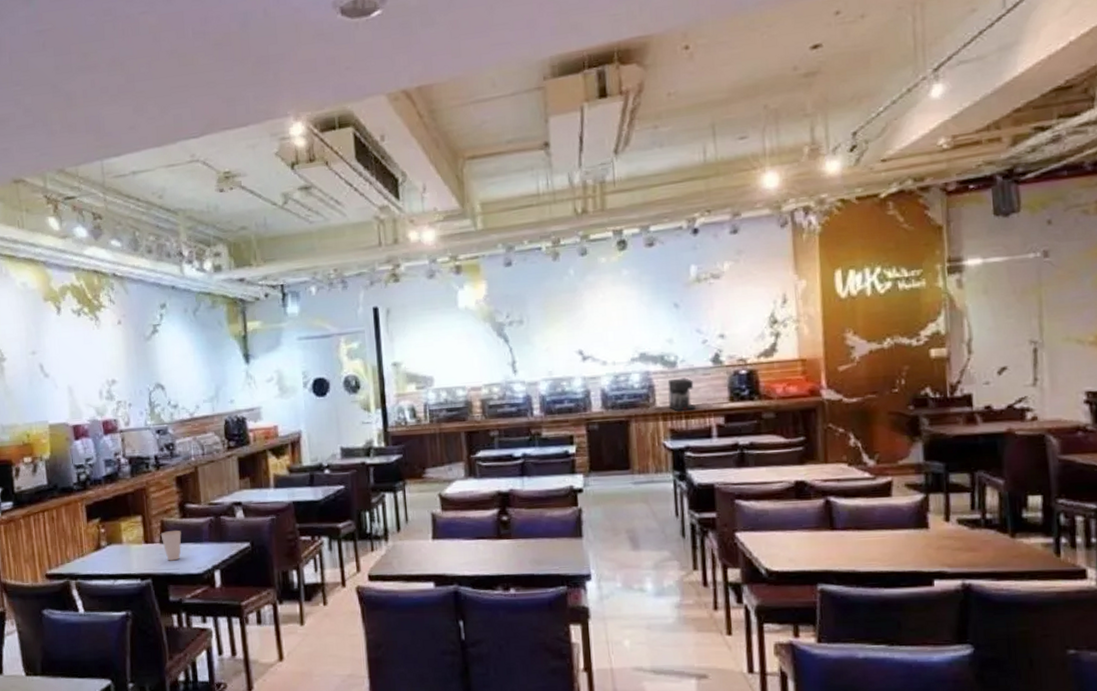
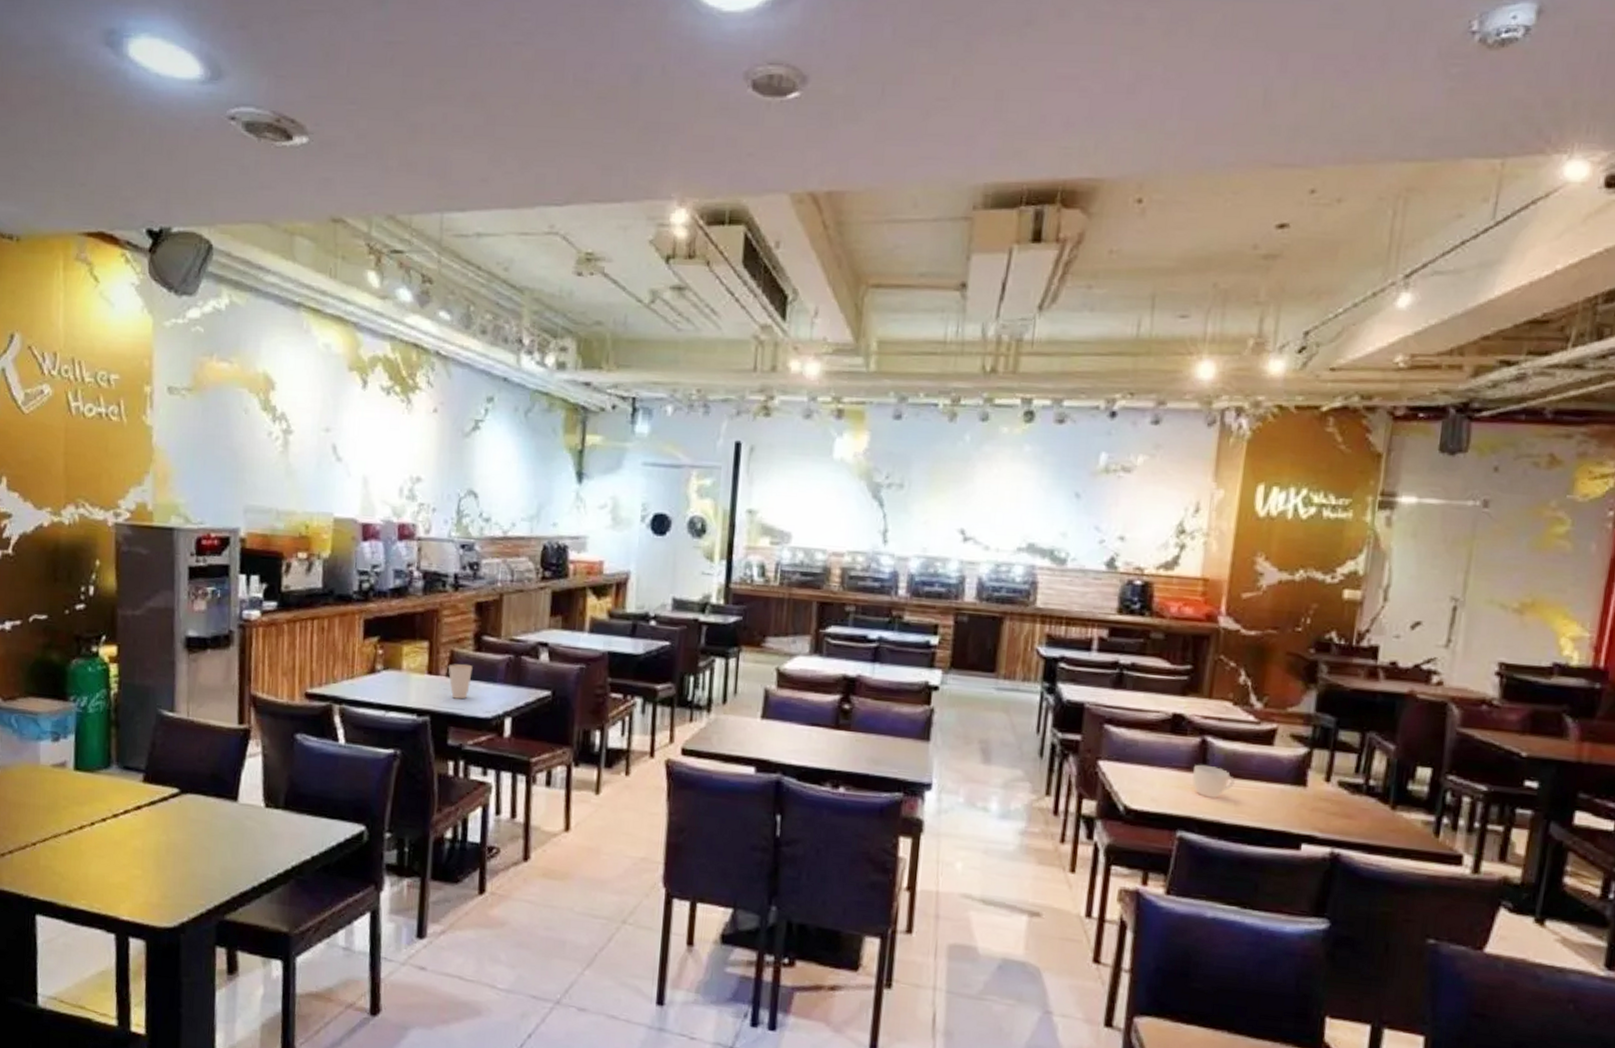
coffee maker: present [667,378,696,412] -> none [1049,577,1082,617]
cup: none [822,522,862,551] -> present [1192,764,1235,798]

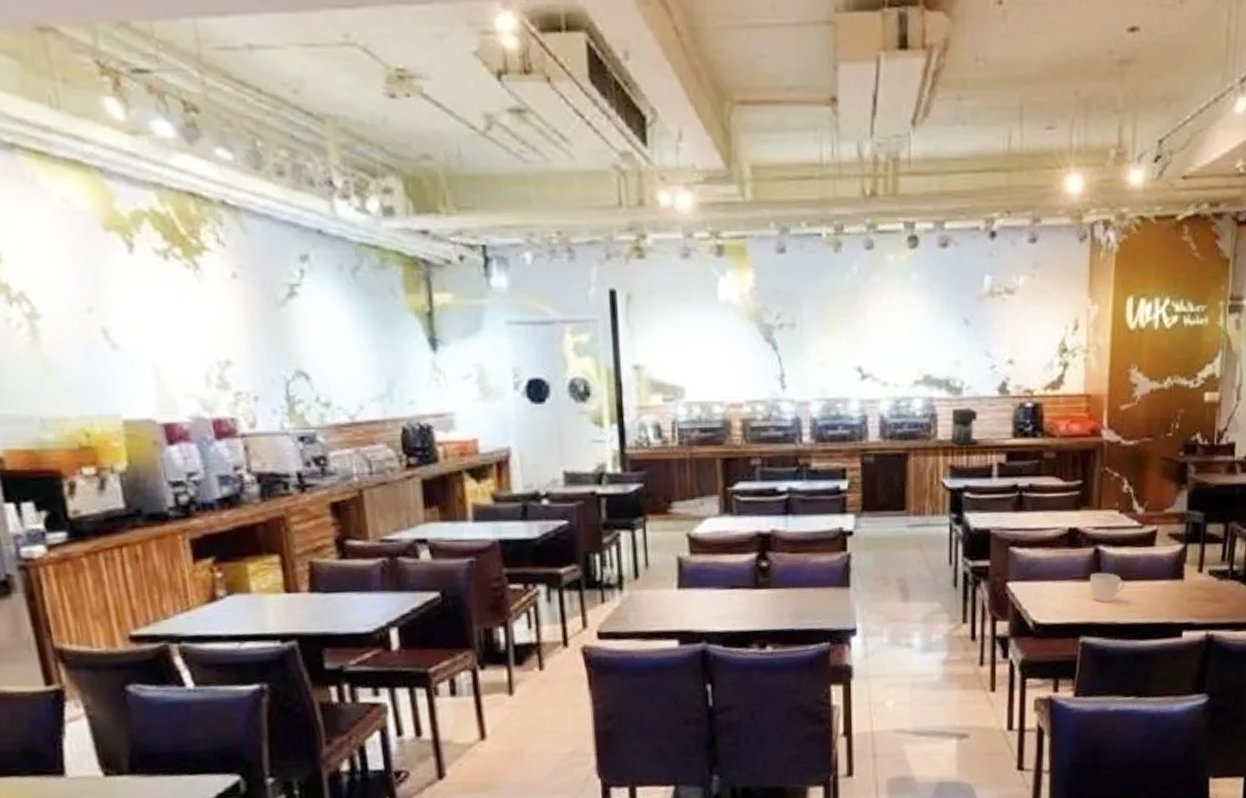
cup: present [448,663,473,700] -> none [309,574,341,616]
coffee maker: none [1049,577,1082,617] -> present [950,407,978,446]

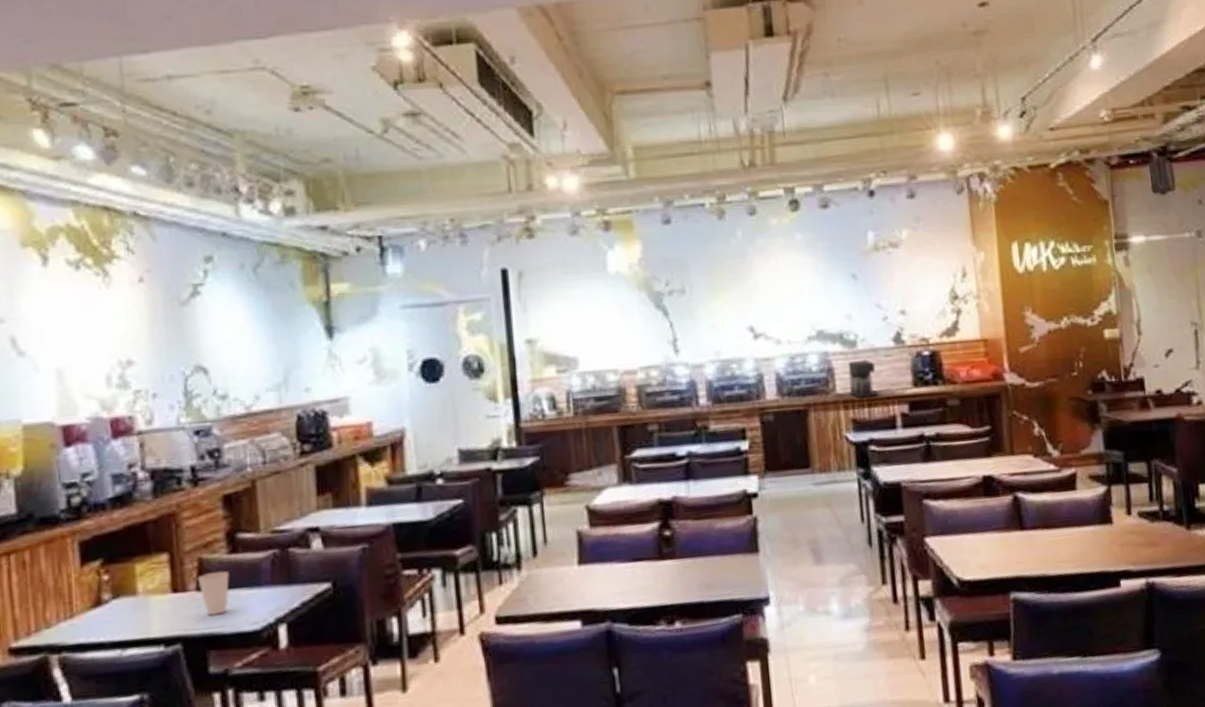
cup: none [309,574,341,616] -> present [197,570,230,616]
cup: present [1089,572,1125,603] -> none [1011,521,1051,554]

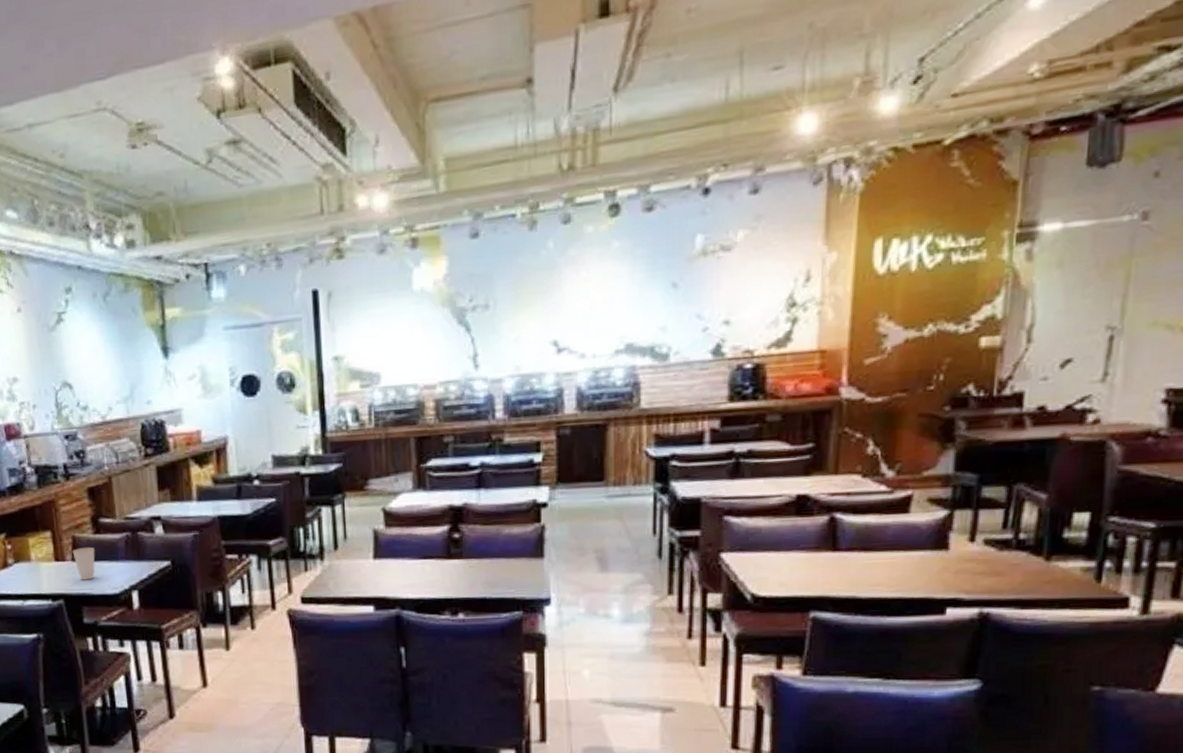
coffee maker: present [848,359,879,399] -> none [654,373,688,414]

